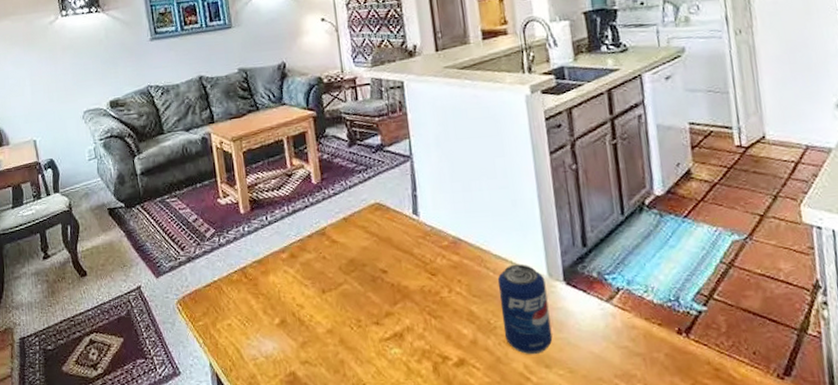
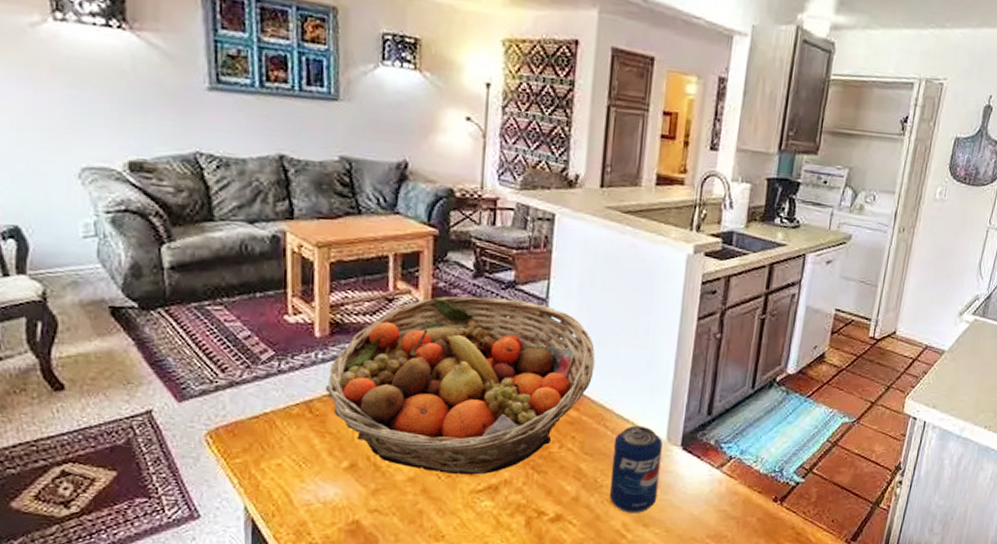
fruit basket: none [254,159,465,325] -> present [326,296,595,475]

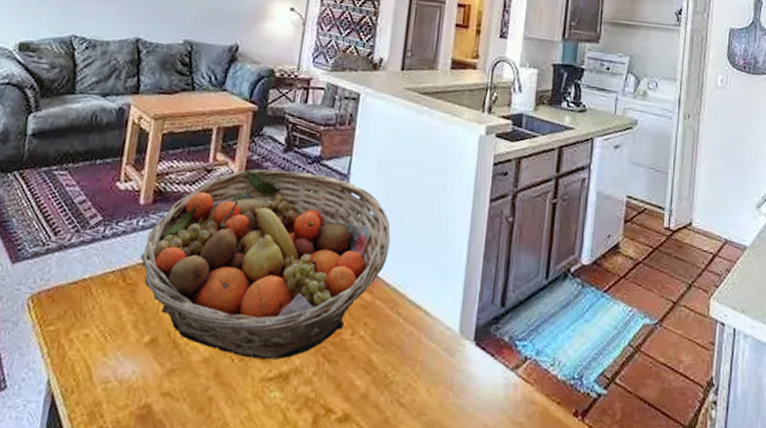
beverage can: present [609,425,663,514] -> none [399,314,455,420]

